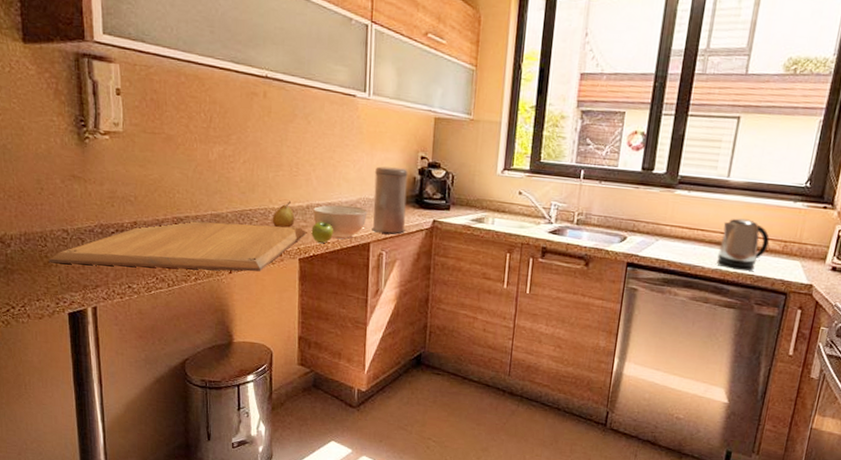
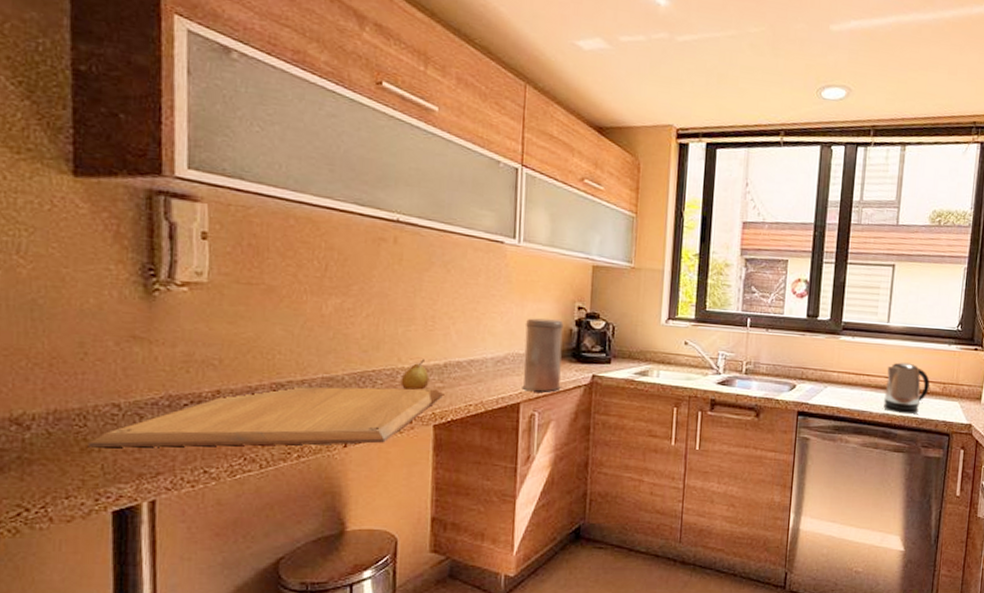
fruit: present [311,221,334,243] -> none [449,380,477,406]
bowl: present [312,205,368,239] -> none [451,362,517,401]

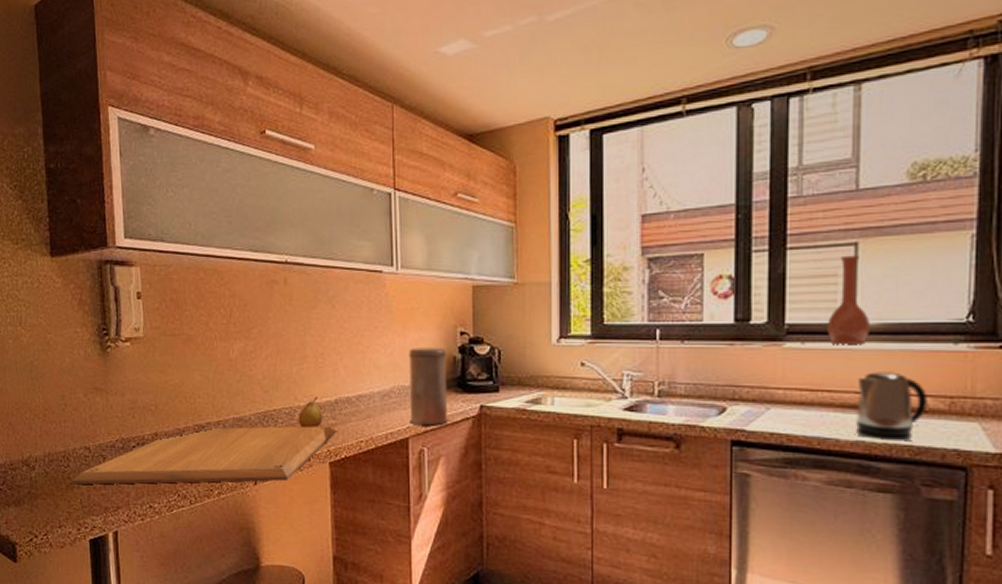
vase: none [870,273,899,342] -> present [827,255,871,345]

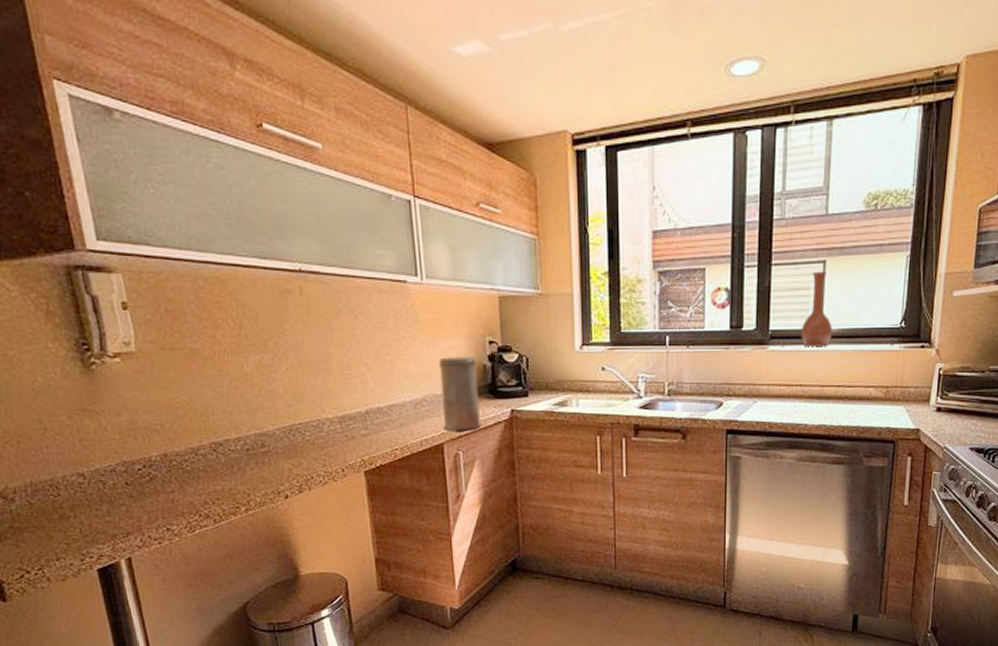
chopping board: present [71,426,336,485] -> none [64,436,369,514]
fruit: present [298,396,323,429] -> none [327,408,355,440]
kettle: present [856,371,927,442] -> none [820,368,870,424]

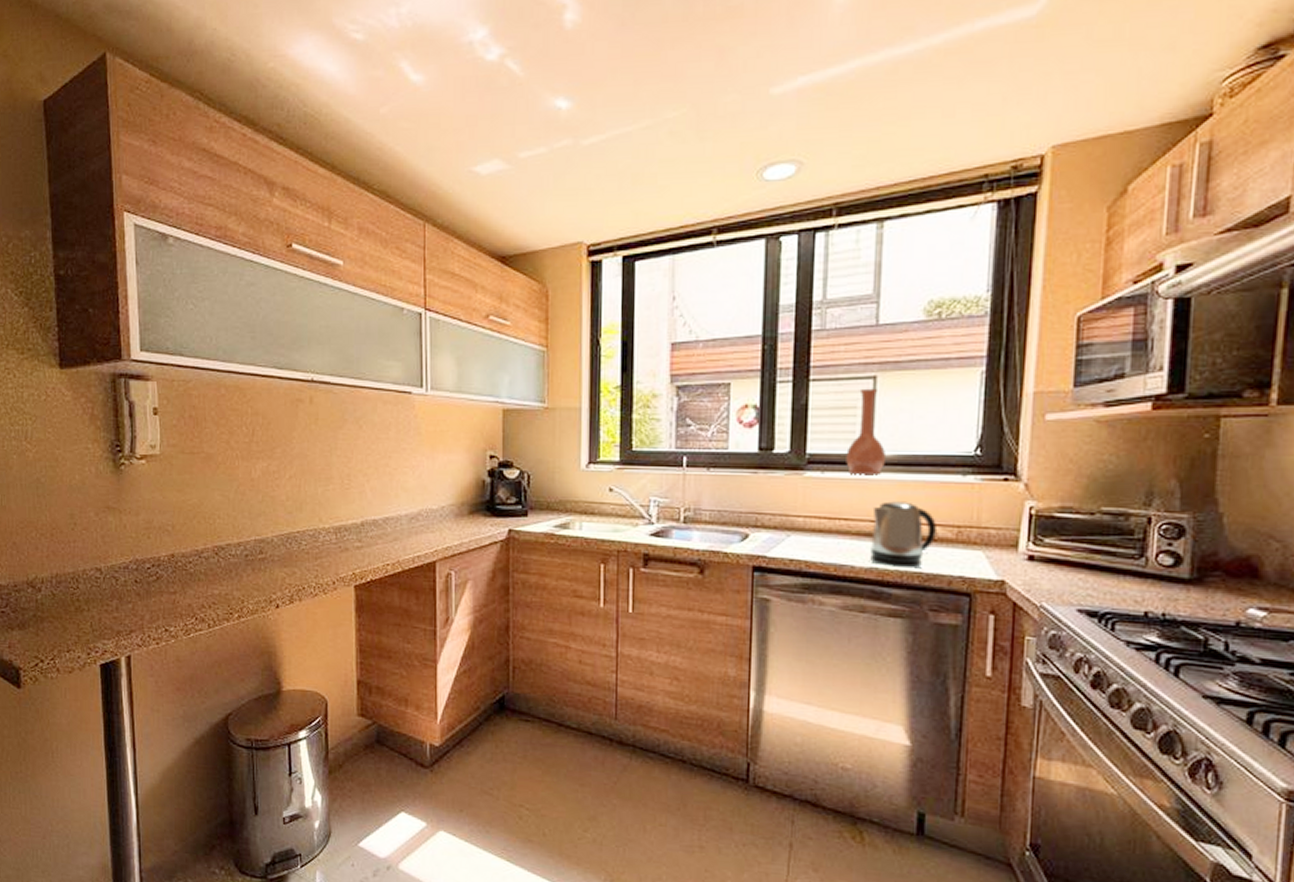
canister: present [438,357,481,431] -> none [436,471,476,550]
kettle: none [820,368,870,424] -> present [870,501,936,569]

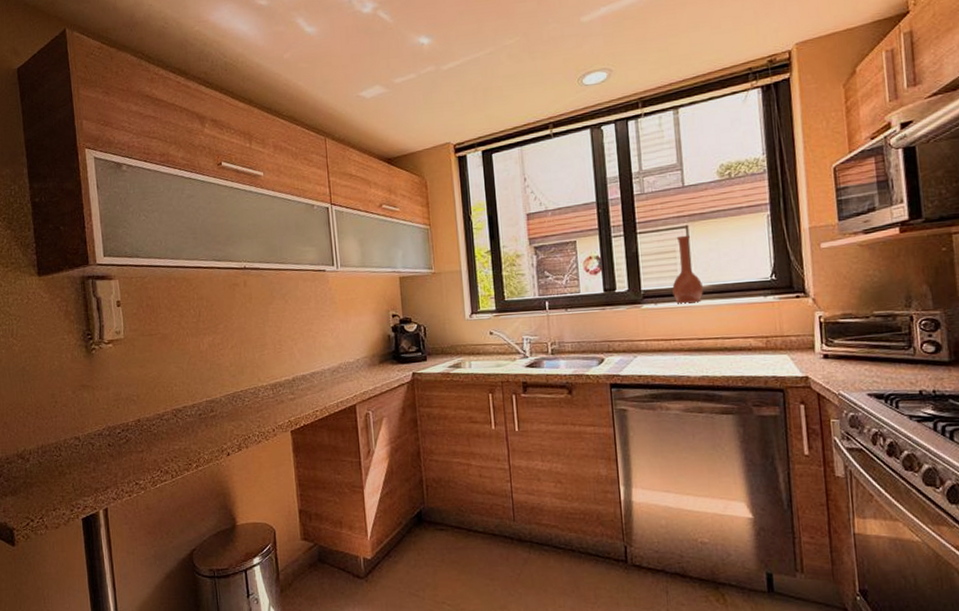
kettle: present [870,501,936,569] -> none [698,321,750,375]

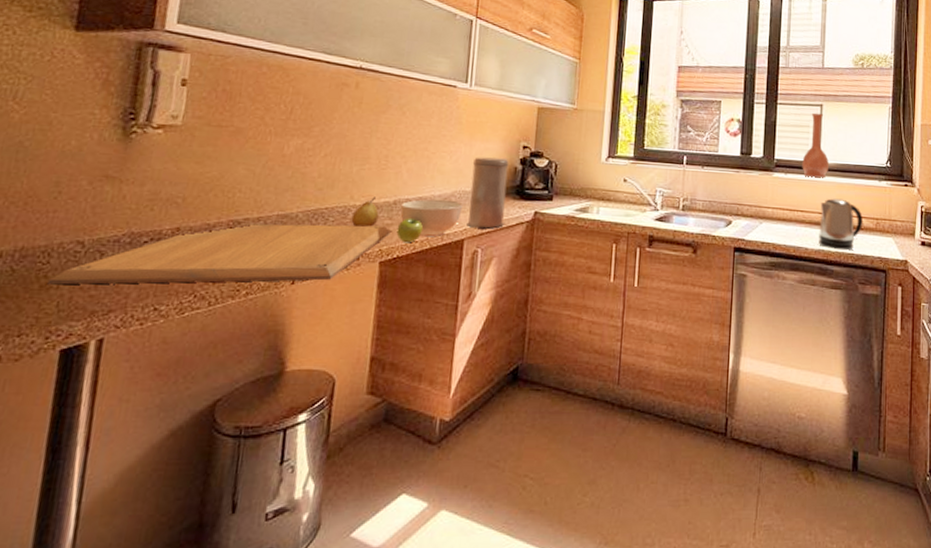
chopping board: none [63,400,295,471] -> present [47,223,391,285]
fruit: none [262,377,283,404] -> present [351,197,379,228]
bowl: none [298,372,350,406] -> present [400,199,463,237]
fruit: none [299,390,321,412] -> present [396,217,424,242]
canister: none [351,328,388,394] -> present [467,157,509,229]
kettle: none [698,321,750,375] -> present [819,198,863,251]

